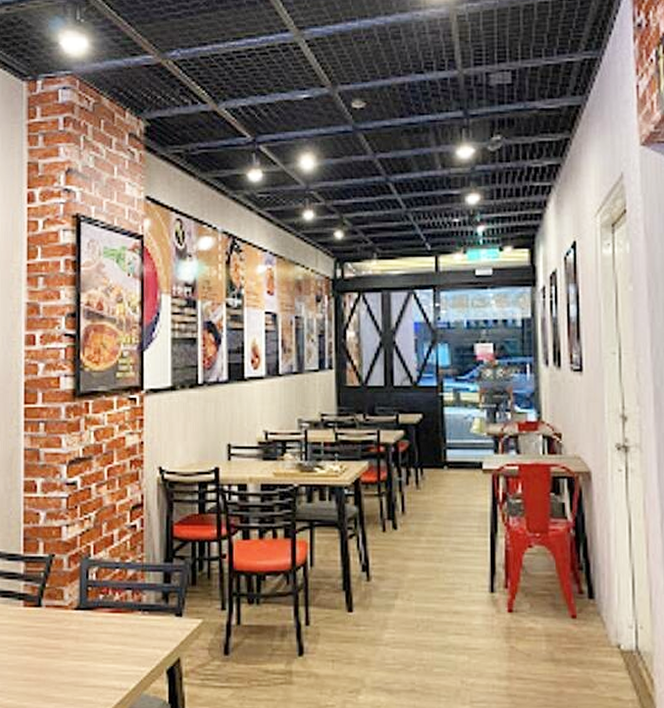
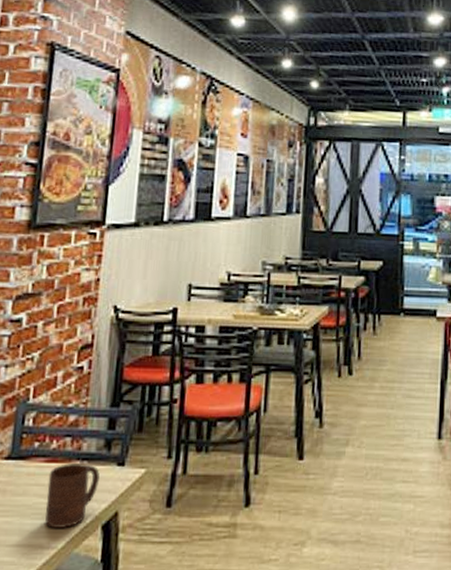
cup: none [115,614,160,673] -> present [45,464,100,529]

